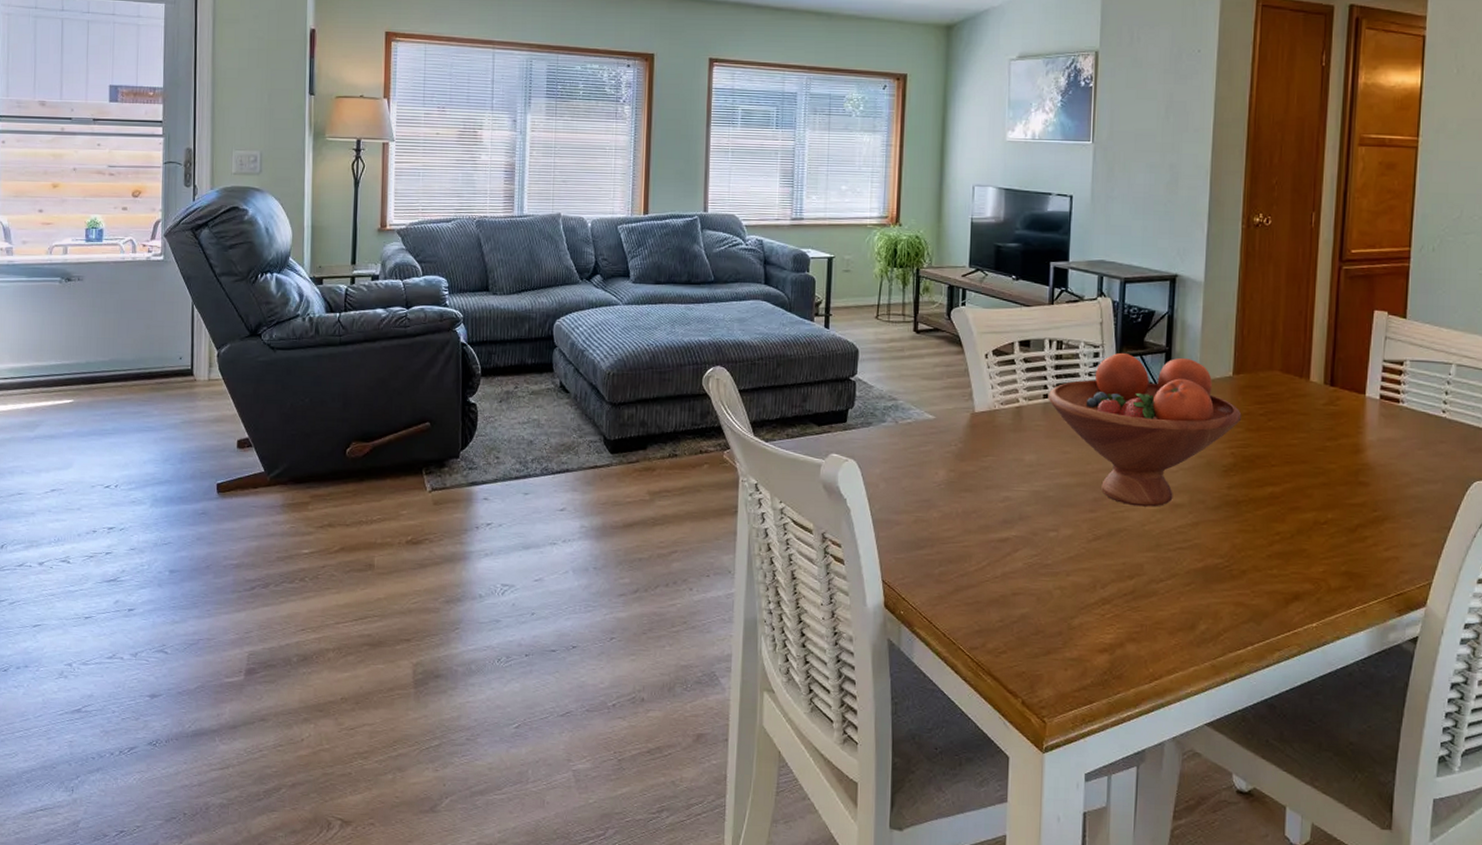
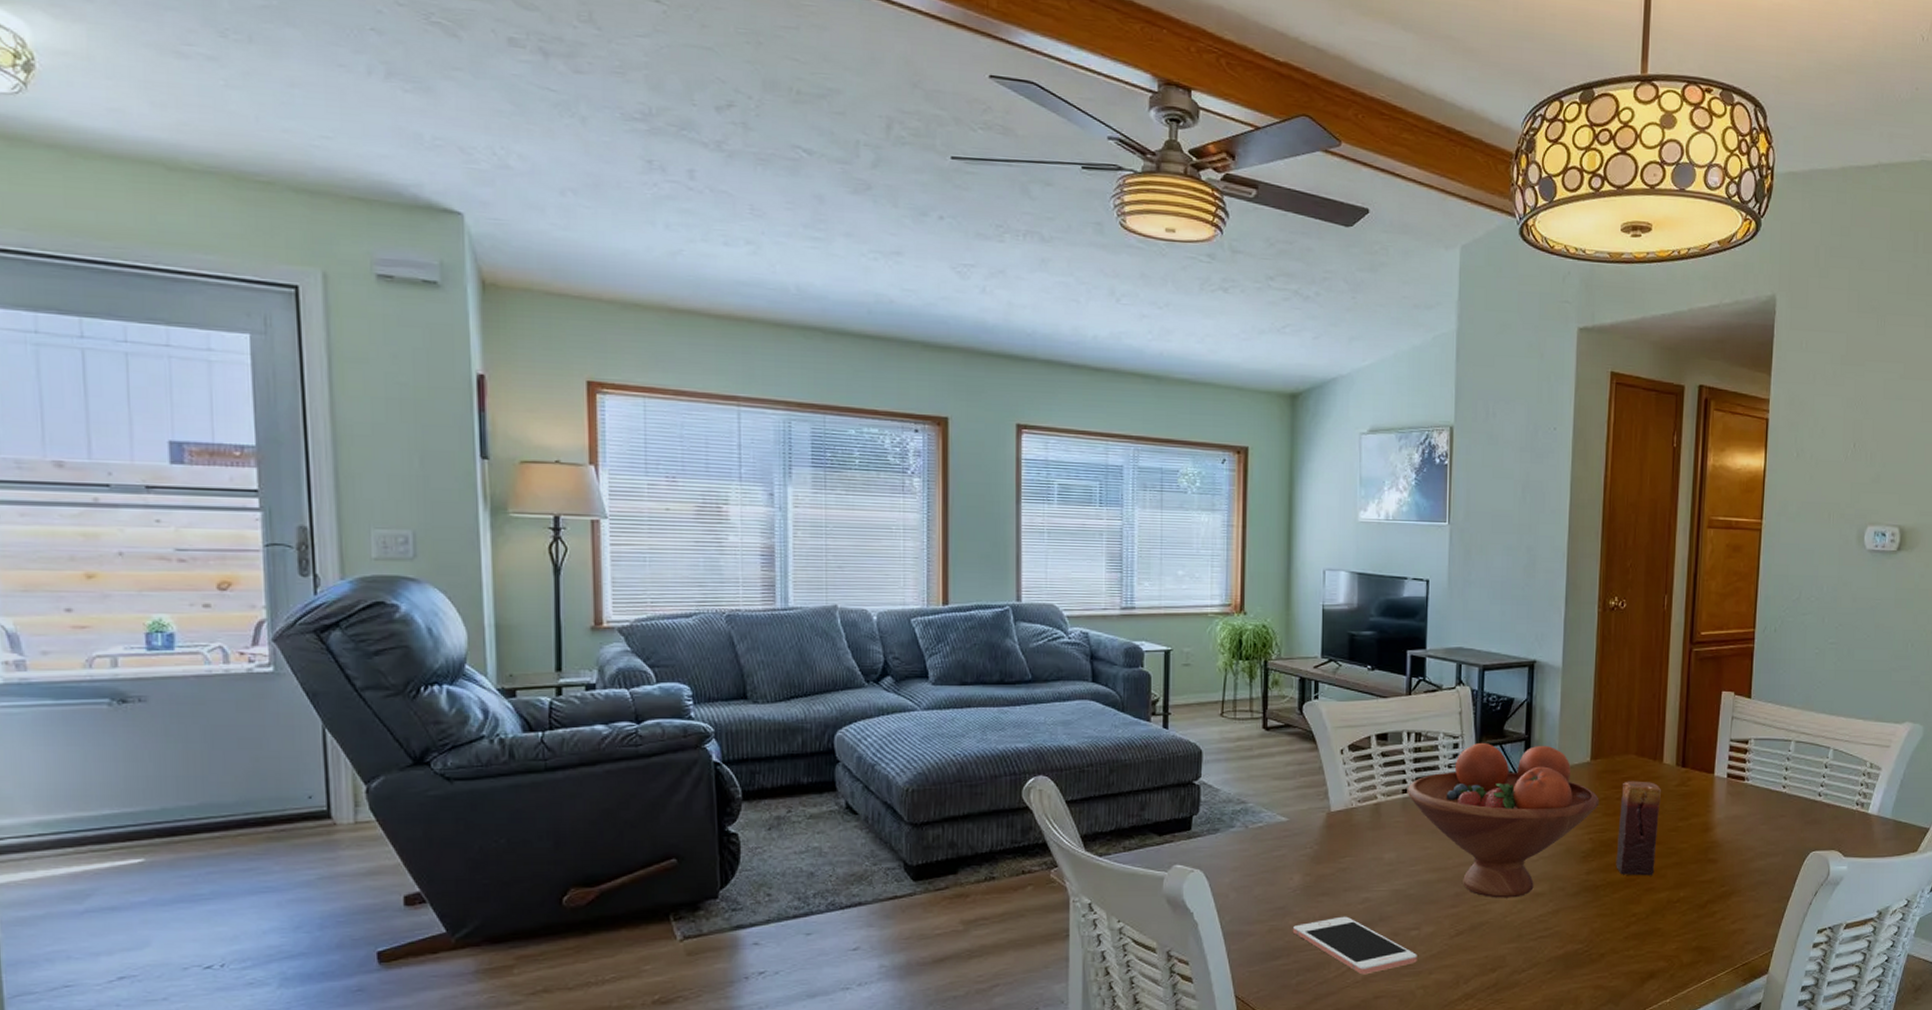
cell phone: none [937,512,1055,571] -> present [1293,916,1417,975]
candle: none [1258,397,1309,495] -> present [1616,781,1662,876]

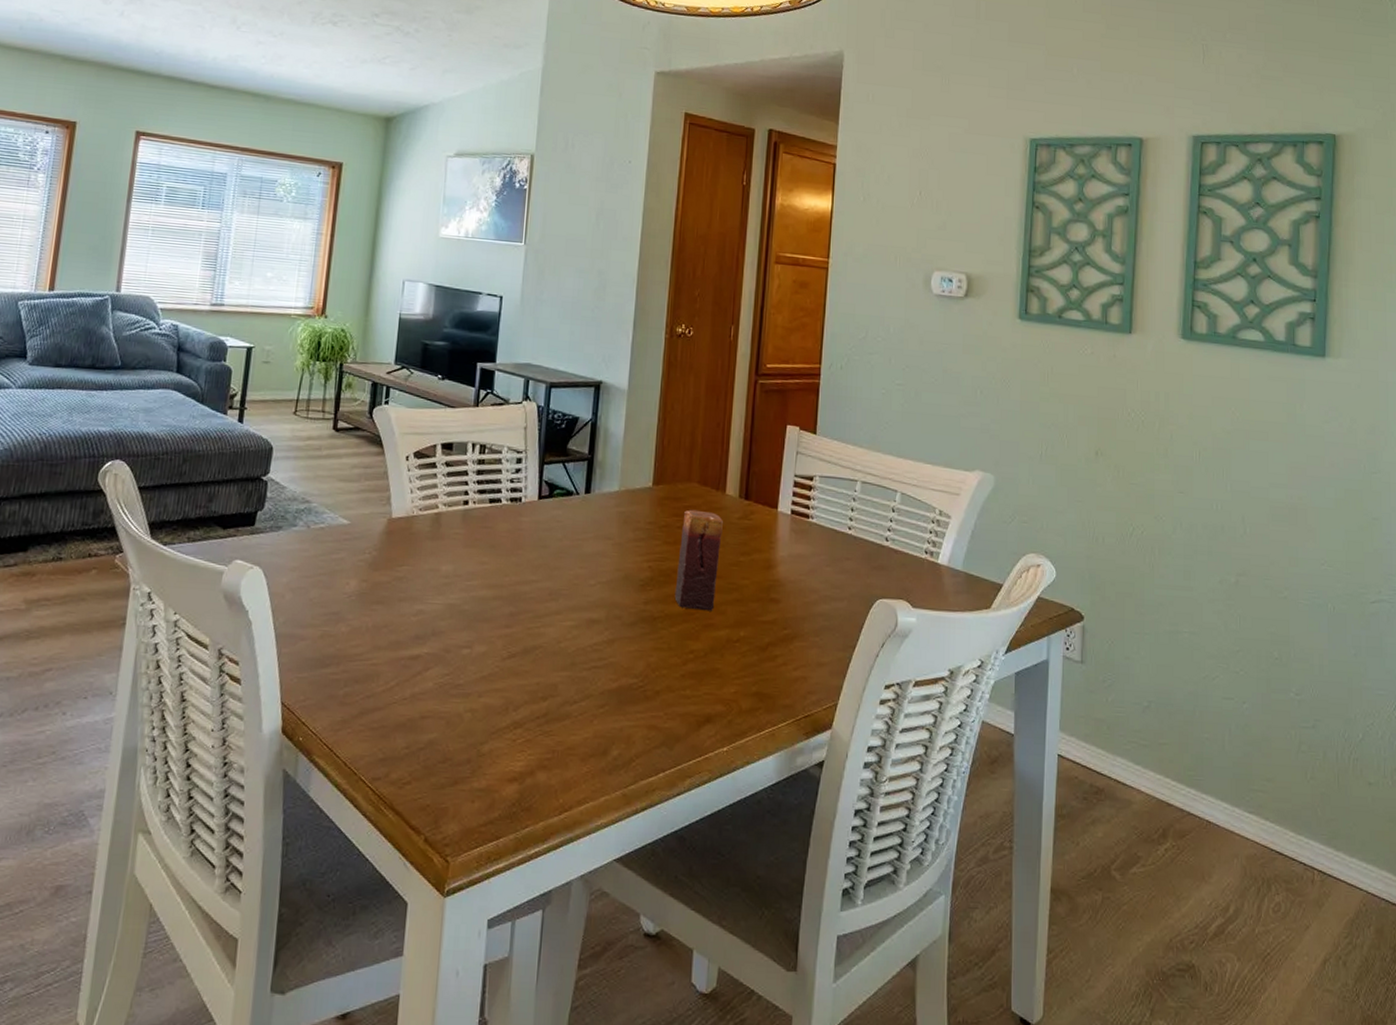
cell phone: present [1293,916,1417,975] -> none [345,627,468,692]
fruit bowl: present [1407,742,1599,898] -> none [468,459,660,623]

